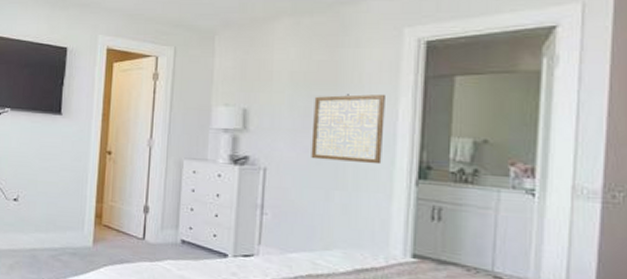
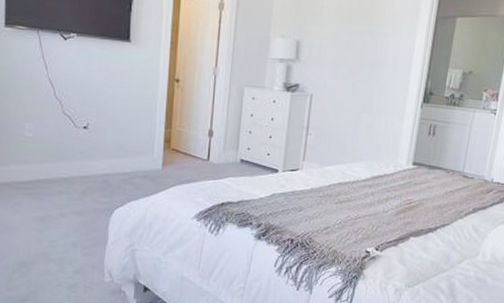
wall art: present [311,94,385,165] -> none [348,30,407,91]

